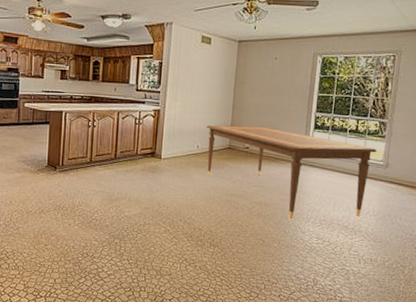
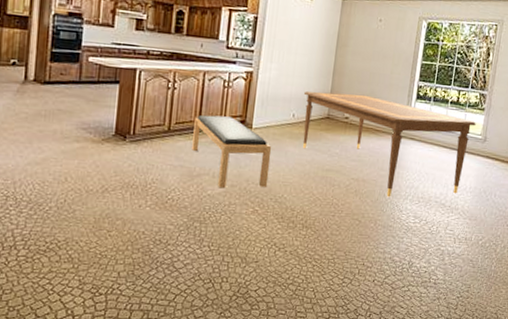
bench: none [110,148,179,211] -> present [192,115,271,189]

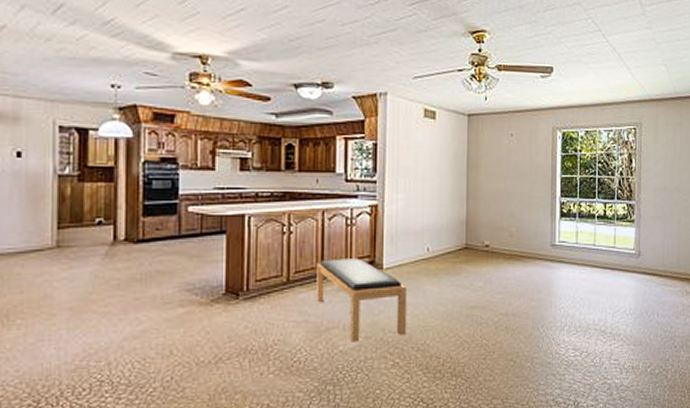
dining table: present [302,91,476,198] -> none [438,218,627,331]

